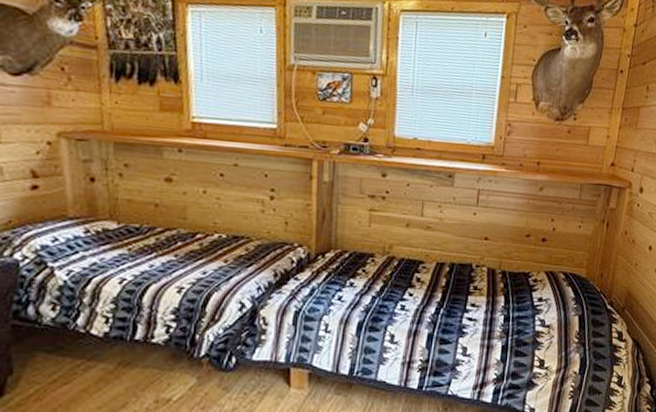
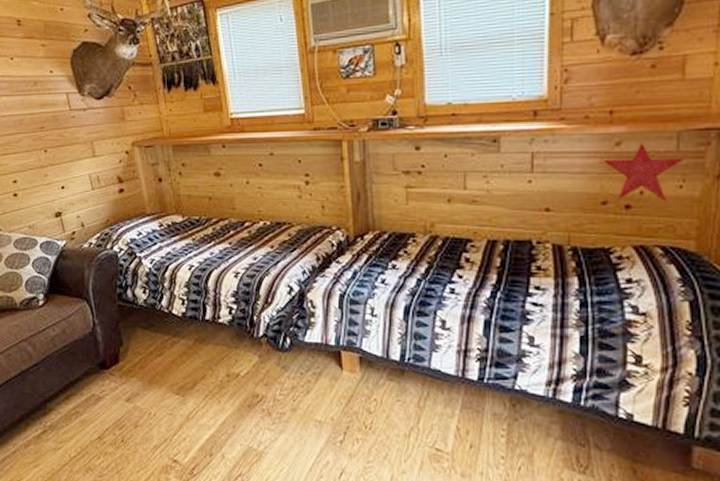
decorative star: none [530,190,584,238] -> present [603,142,685,202]

